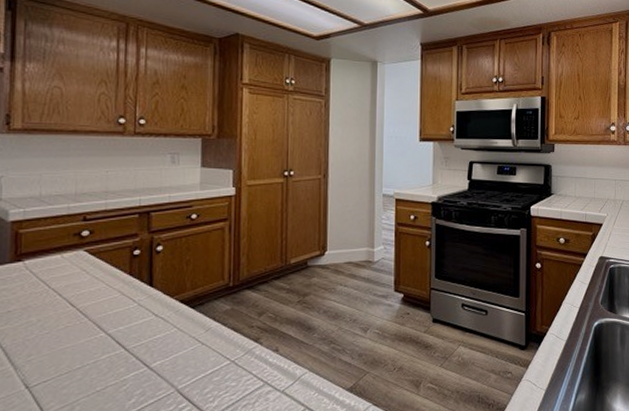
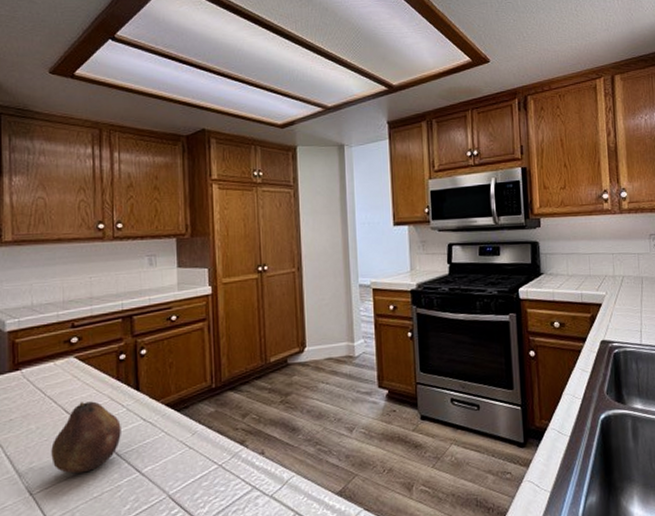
fruit: none [52,295,131,367] -> present [51,401,121,474]

